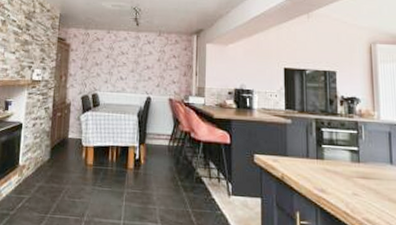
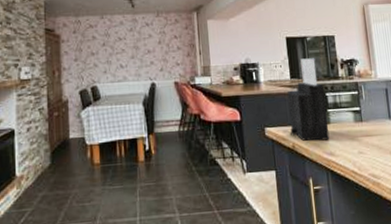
knife block: none [280,91,322,176] -> present [288,58,330,141]

